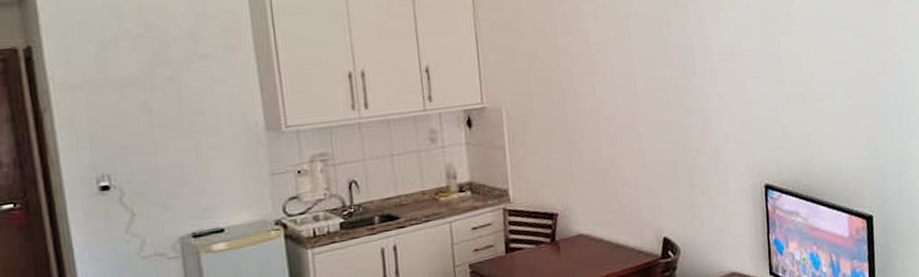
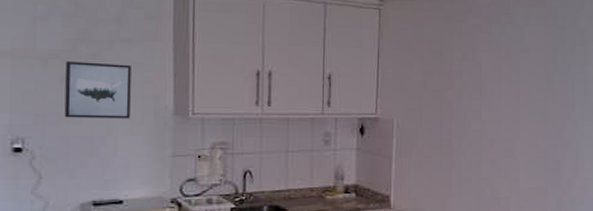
wall art: none [143,82,220,148] -> present [64,61,131,119]

